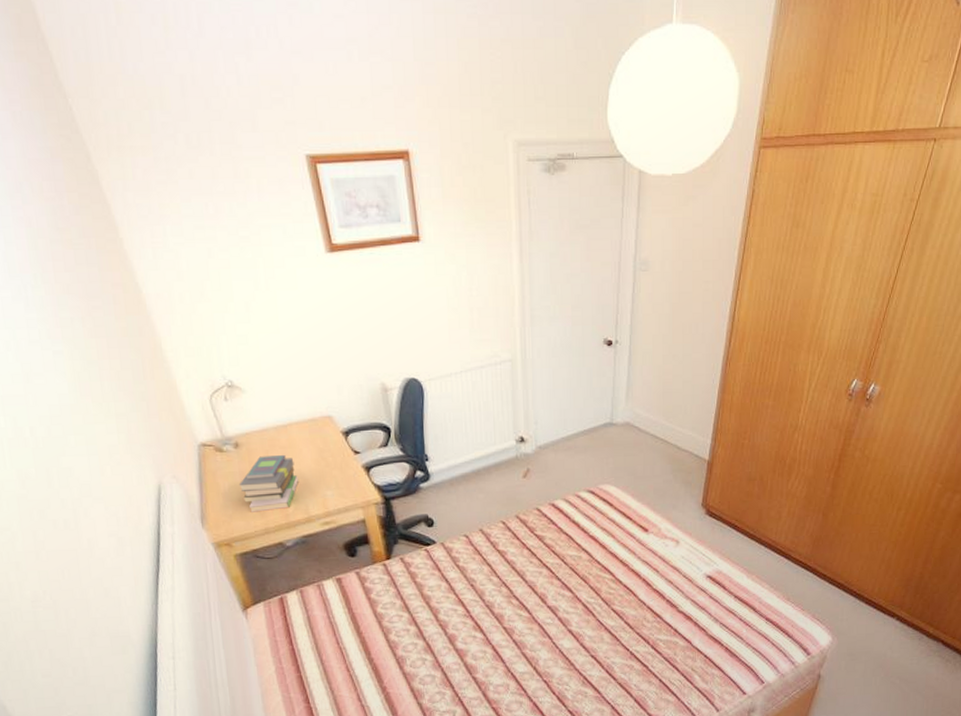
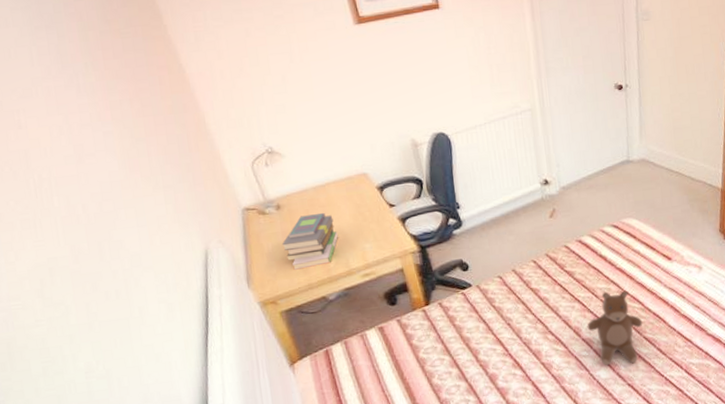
bear: none [553,559,612,635] -> present [587,290,643,365]

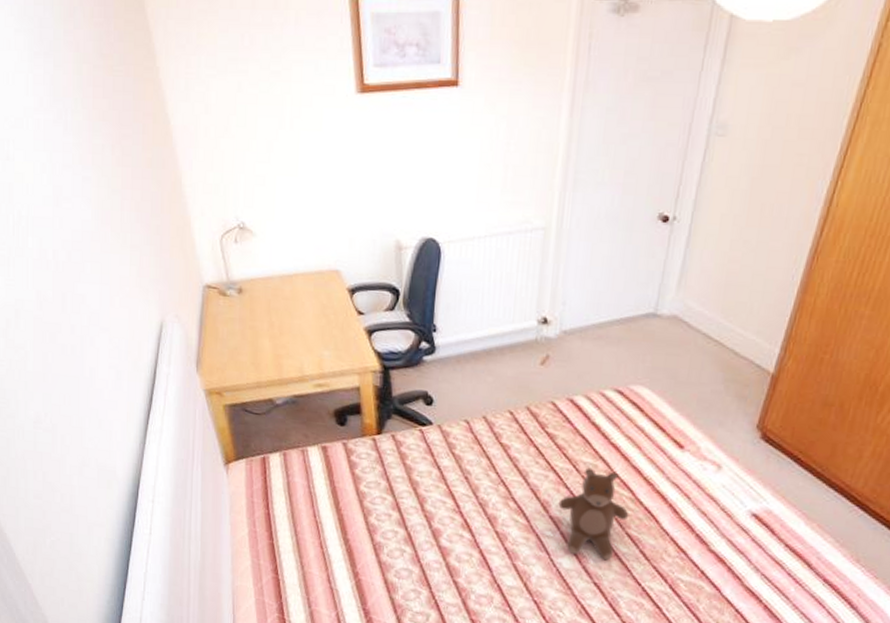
books: present [282,212,338,270] -> none [238,305,297,364]

